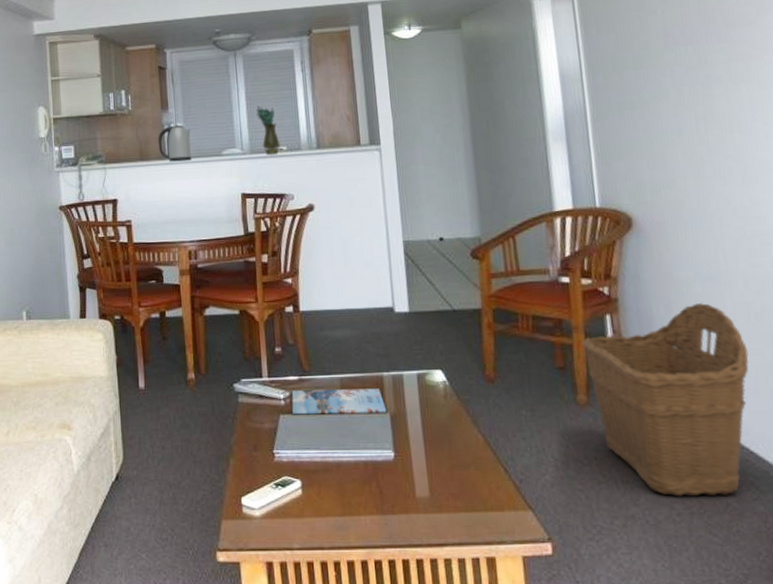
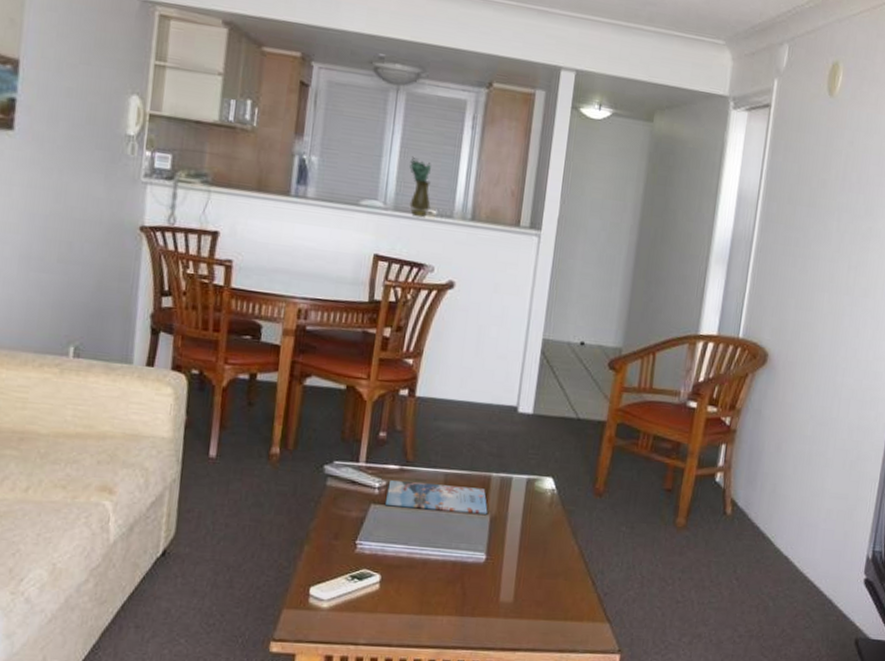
kettle: present [158,124,193,162] -> none [282,157,327,204]
wicker basket: present [581,303,749,497] -> none [692,445,836,623]

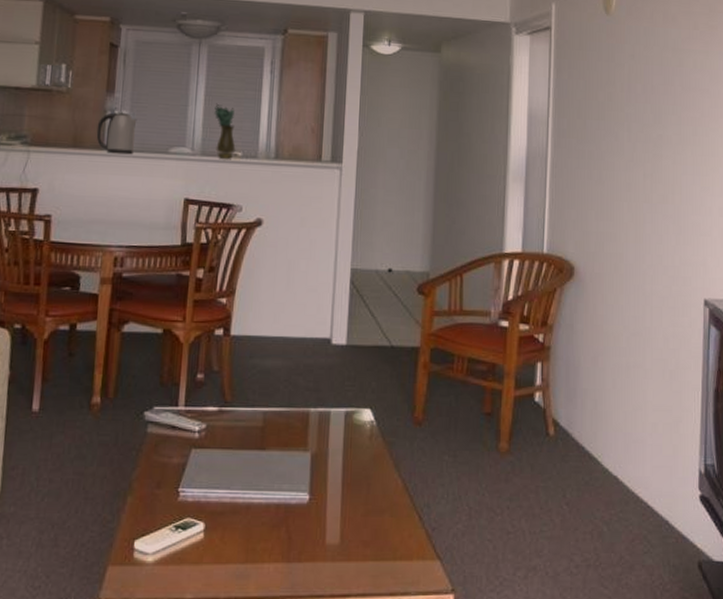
kettle: none [282,157,327,204] -> present [96,112,137,155]
magazine: present [386,480,488,515] -> none [206,423,308,452]

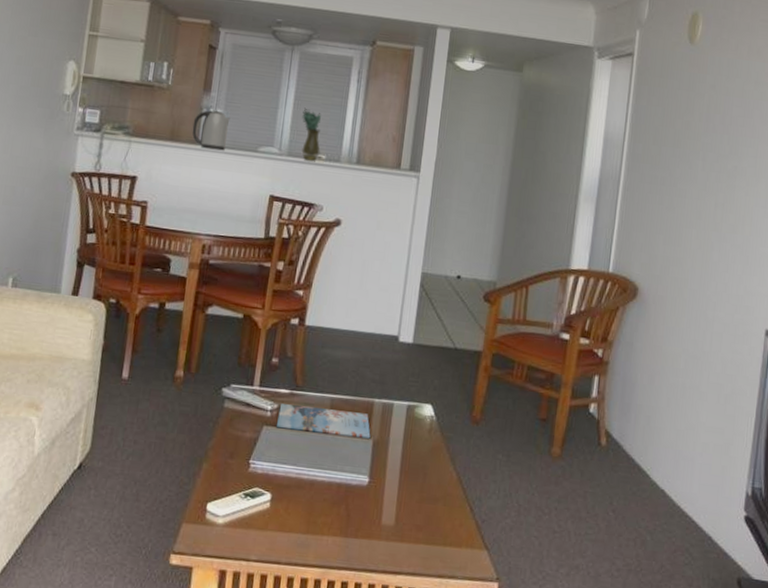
magazine: none [206,423,308,452] -> present [277,404,371,439]

